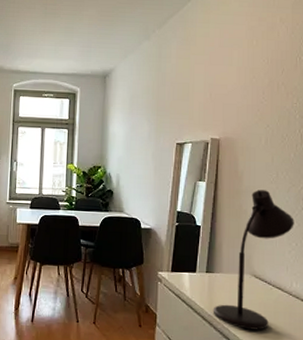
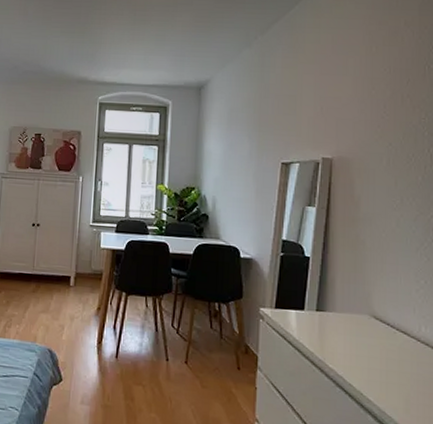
desk lamp: present [212,190,294,331] -> none [324,217,423,381]

